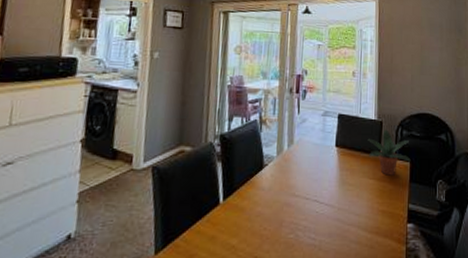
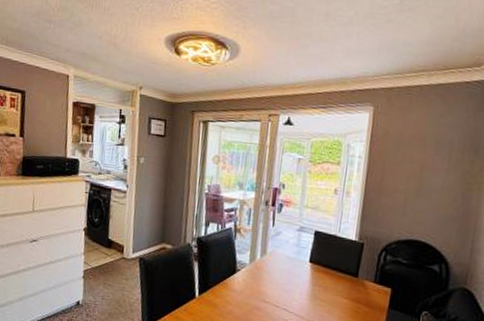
potted plant: present [367,129,411,176] -> none [345,252,393,299]

